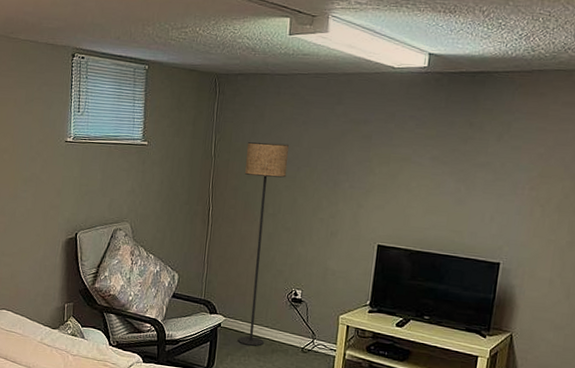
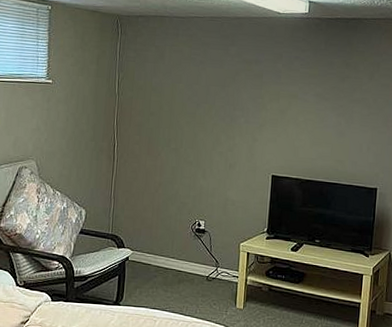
floor lamp: present [237,142,289,346] -> none [145,80,188,278]

